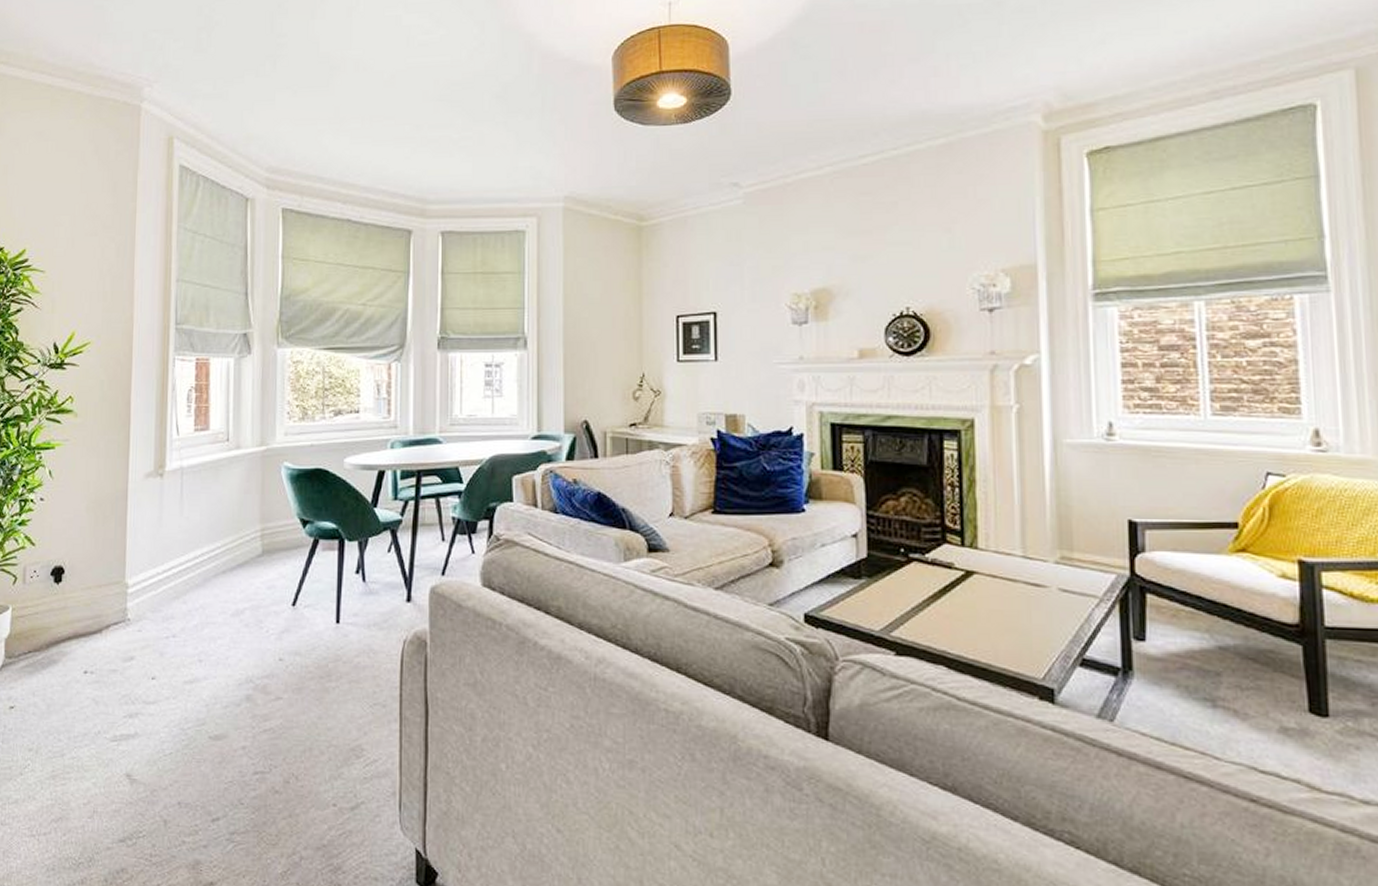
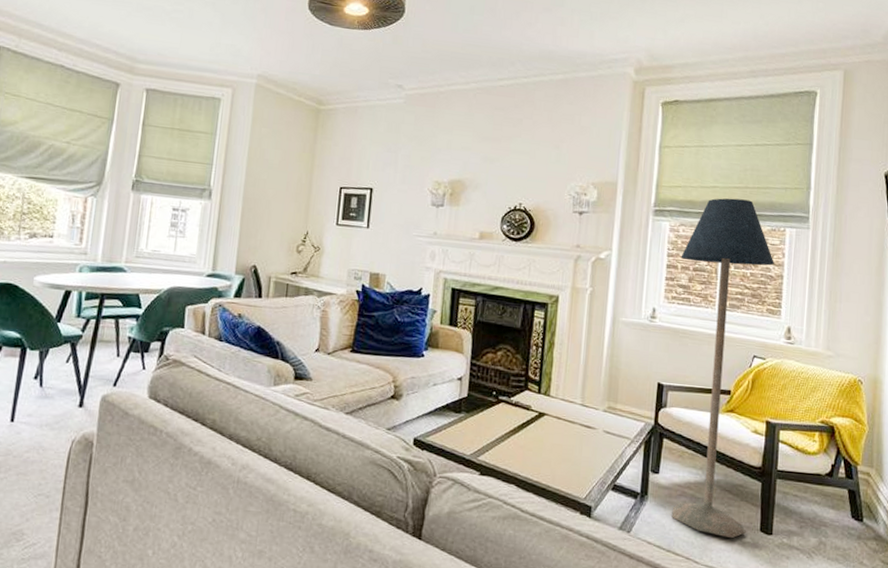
floor lamp: none [1140,264,1289,723] -> present [671,198,774,538]

